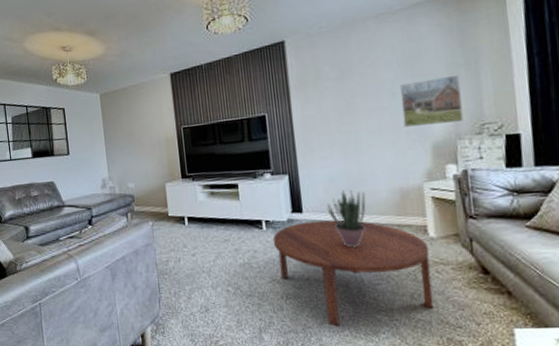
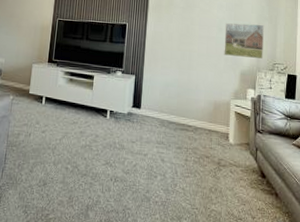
coffee table: present [272,220,434,327] -> none [112,116,228,210]
potted plant: present [327,190,366,248] -> none [159,96,189,144]

